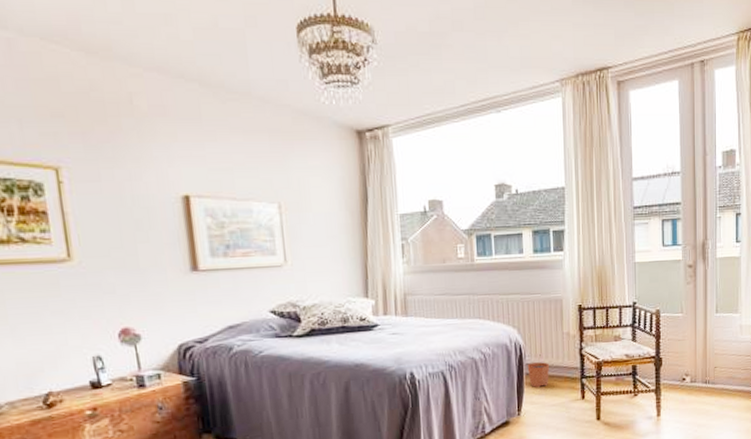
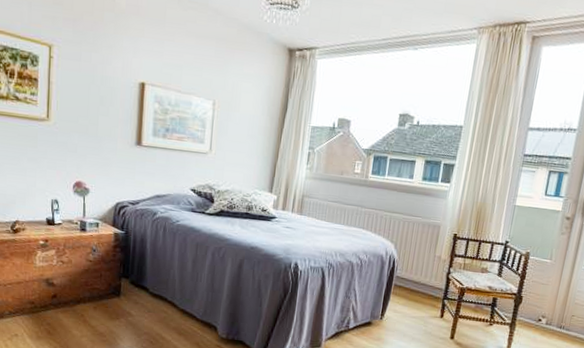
plant pot: present [527,354,550,387] -> none [396,270,418,299]

